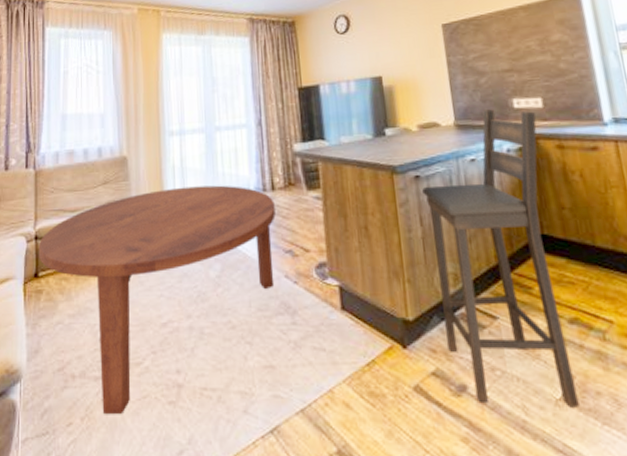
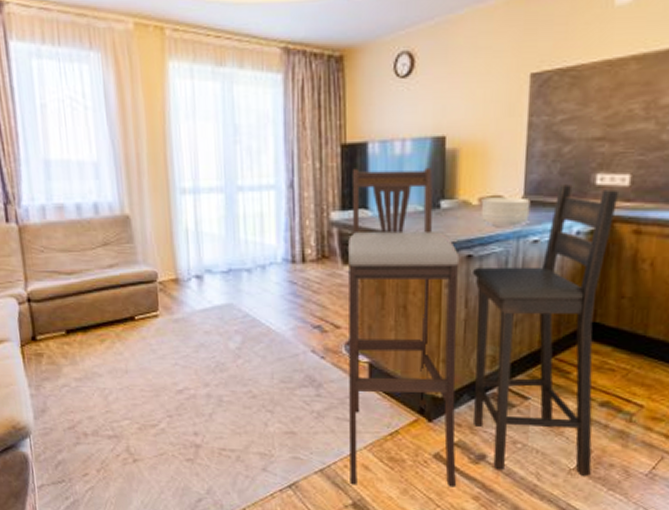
coffee table: present [38,185,276,414] -> none [33,254,305,467]
bar stool: none [308,102,442,428] -> present [348,167,460,487]
bowl: none [419,122,464,150] -> present [480,197,531,228]

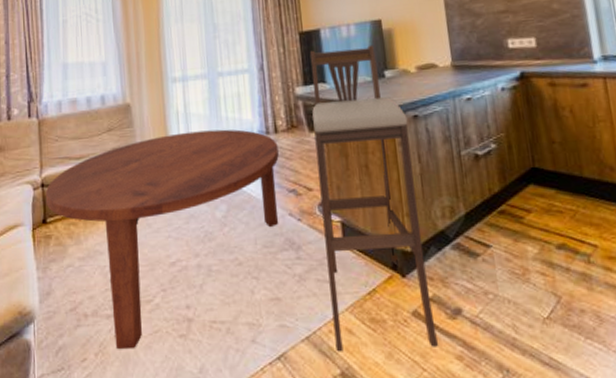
coffee table: none [33,254,305,467] -> present [45,129,279,349]
bar stool: present [473,183,620,476] -> none [420,49,565,325]
bowl: present [480,197,531,228] -> none [417,63,460,90]

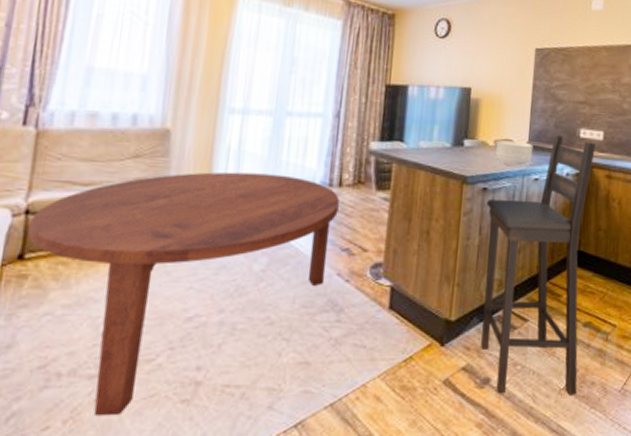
bar stool: present [309,45,438,352] -> none [359,106,477,420]
bowl: none [417,63,460,90] -> present [495,140,533,167]
bar stool: none [420,49,565,325] -> present [481,133,597,395]

